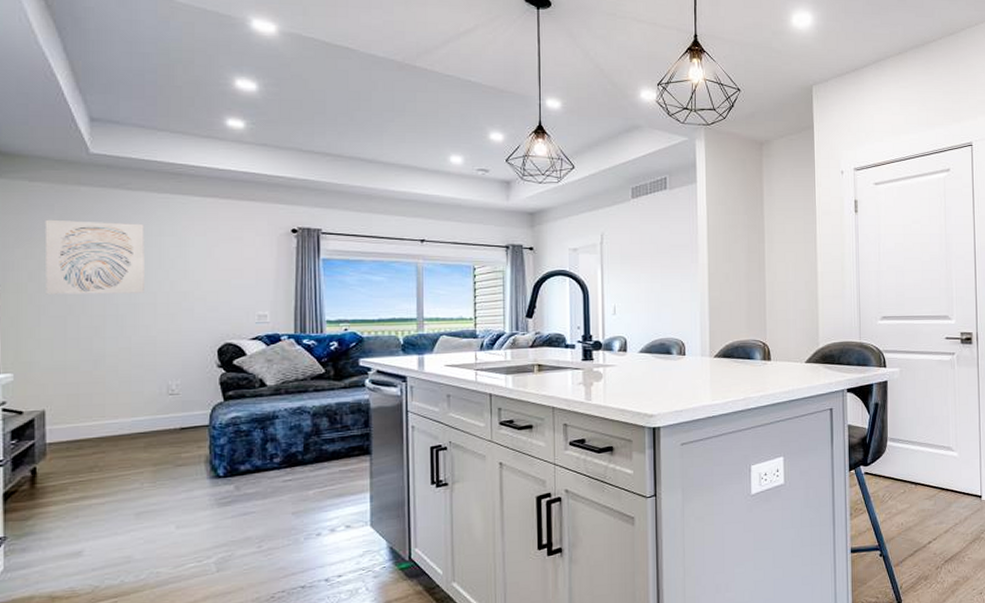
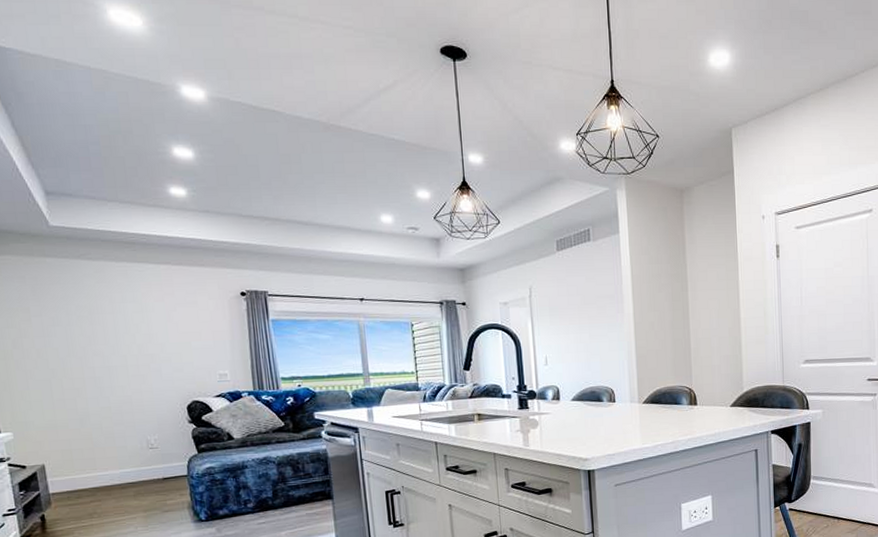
wall art: present [44,219,144,295] -> none [19,290,116,360]

